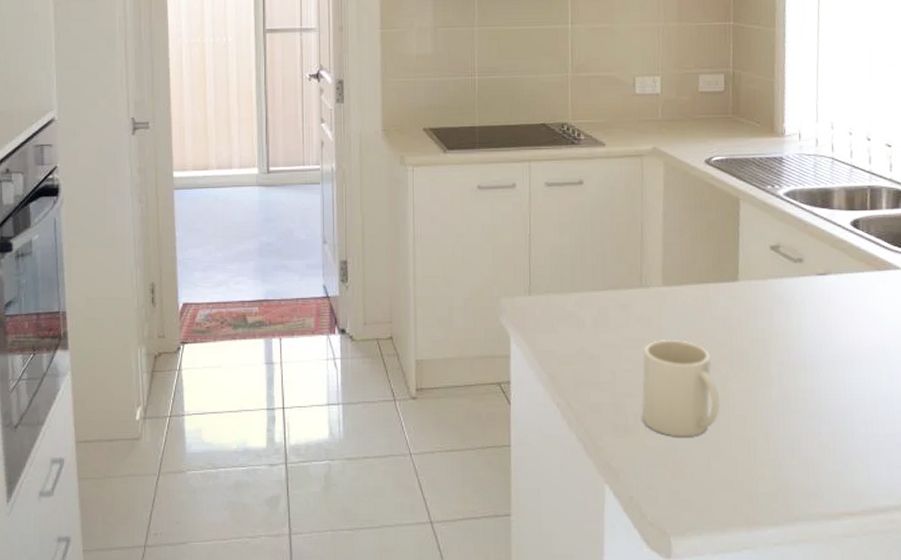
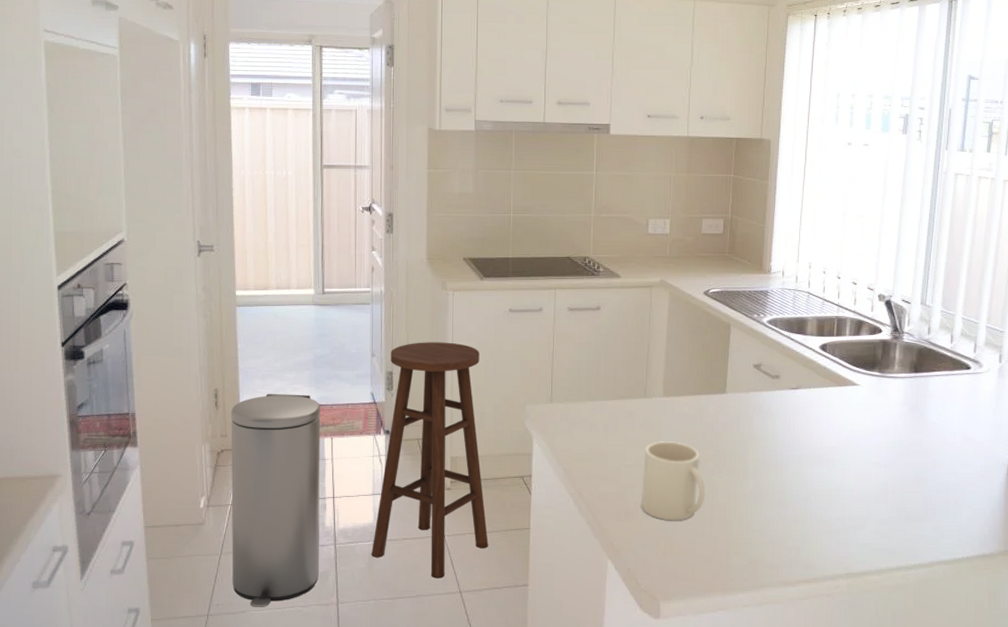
pedal bin: none [169,288,269,538] -> present [231,394,321,607]
bar stool: none [327,225,462,506] -> present [371,342,489,579]

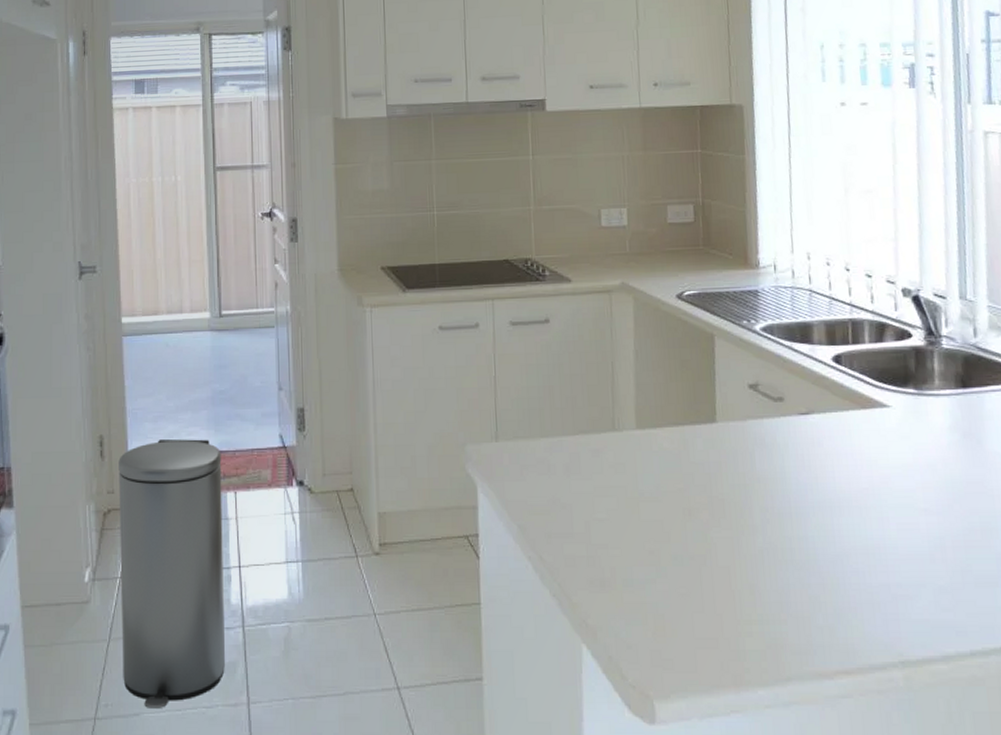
bar stool: present [371,342,489,579] -> none [287,369,430,671]
mug: present [641,441,706,521] -> none [617,486,702,592]

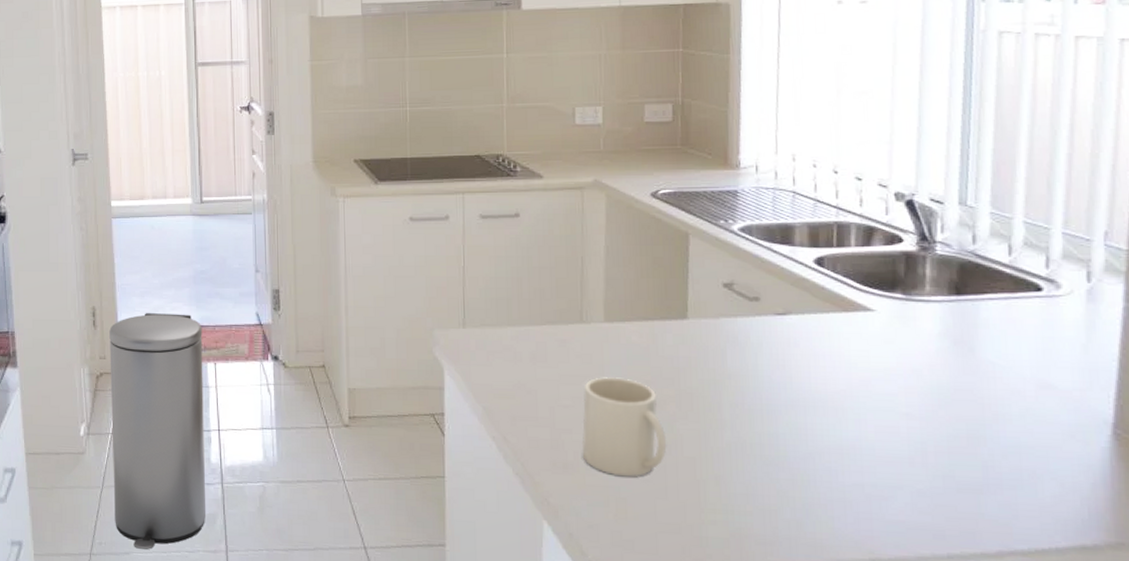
mug: none [617,486,702,592] -> present [581,377,667,477]

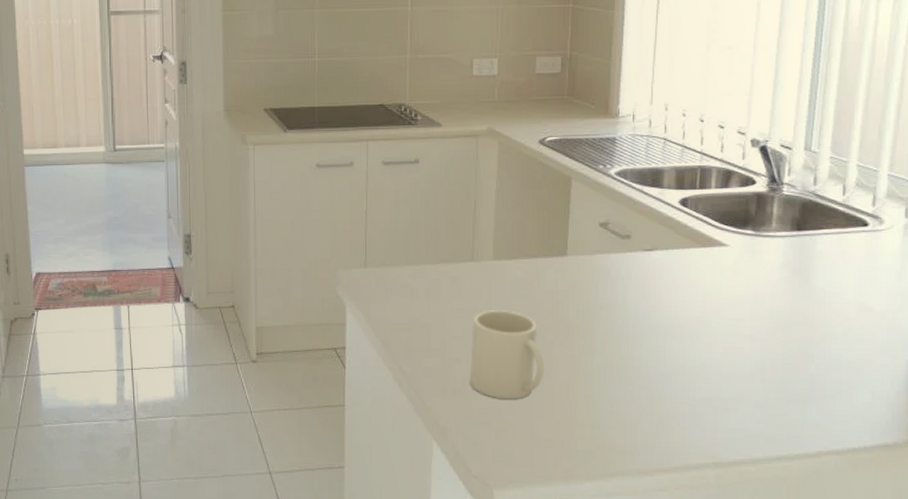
pedal bin: present [109,313,207,550] -> none [23,259,120,483]

